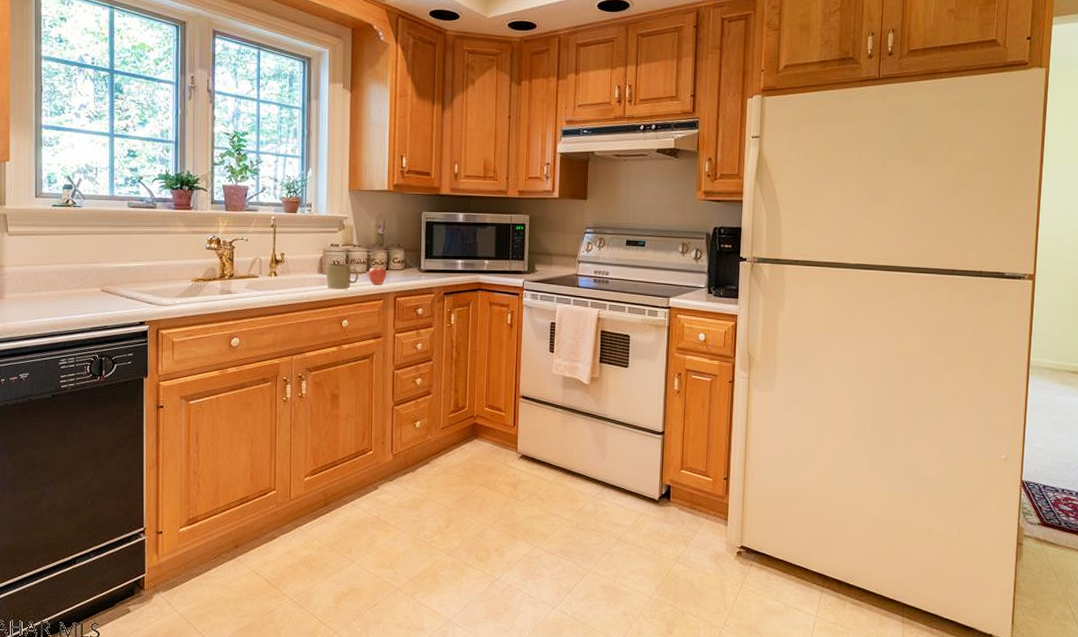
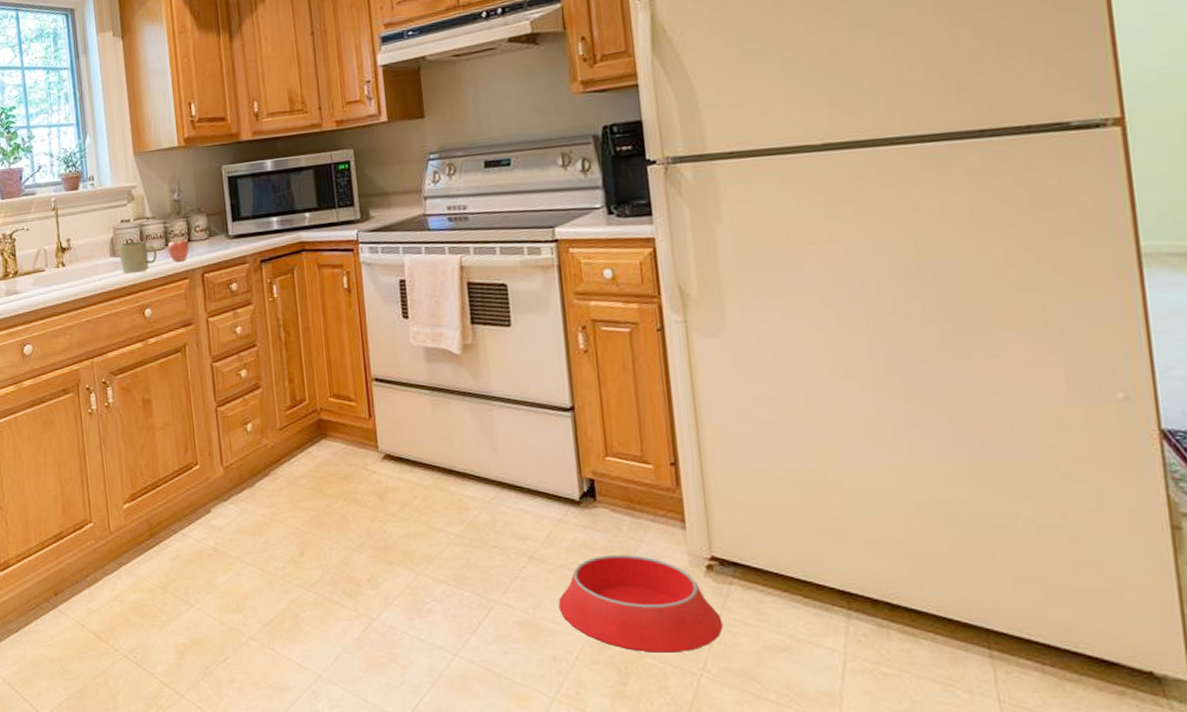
pet bowl: none [633,541,742,612] -> present [558,555,723,653]

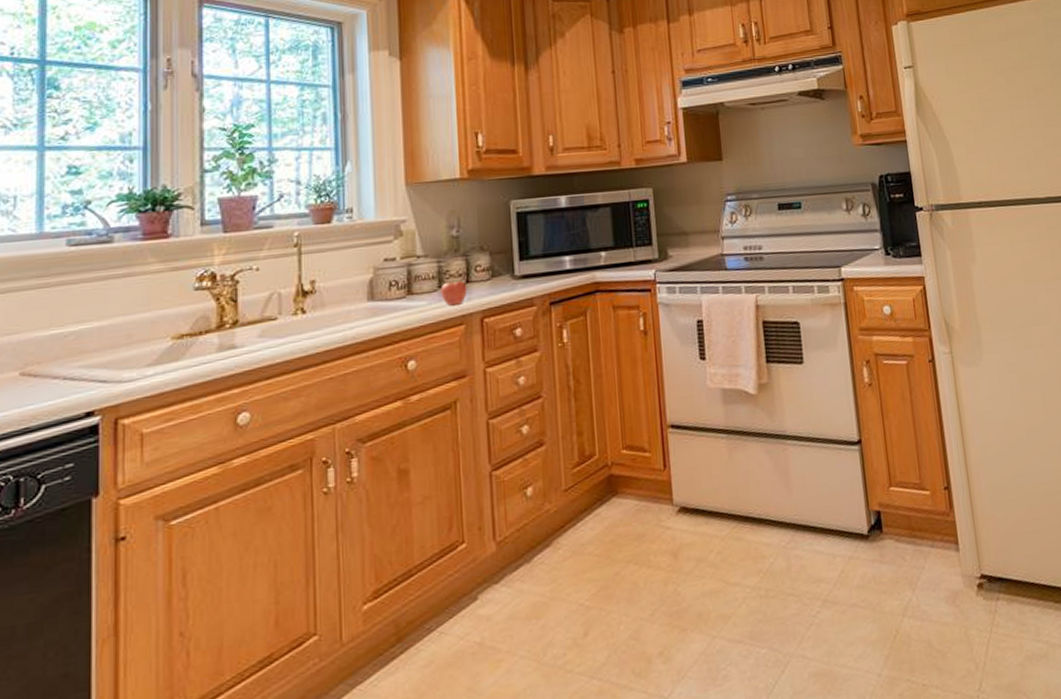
mug: present [118,240,158,275] -> none [378,282,428,322]
pet bowl: present [558,555,723,653] -> none [851,583,994,684]

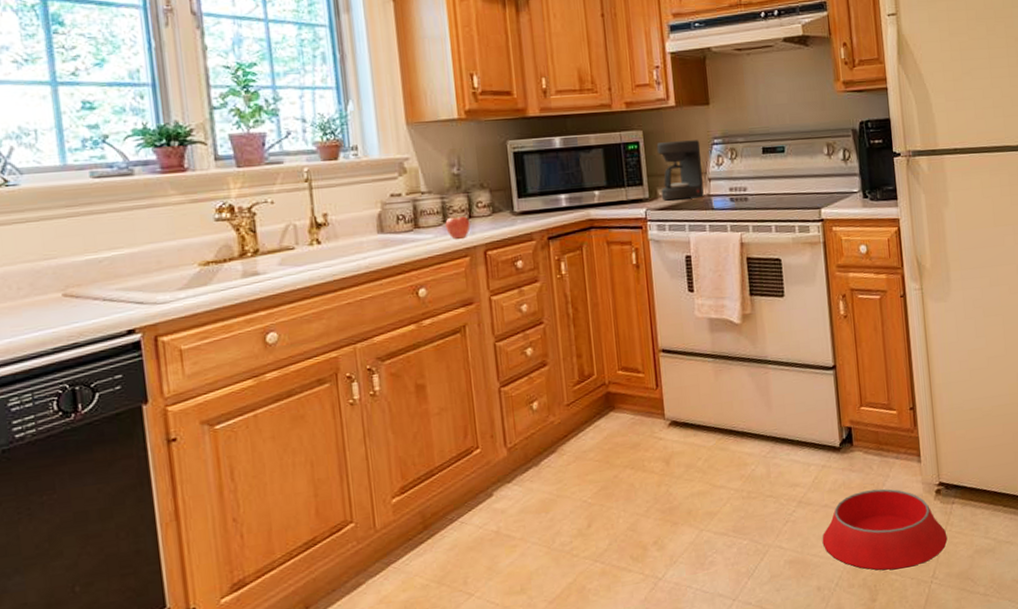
coffee maker: none [667,197,717,261] -> present [656,140,704,201]
pet bowl: none [851,583,994,684] -> present [822,488,948,570]

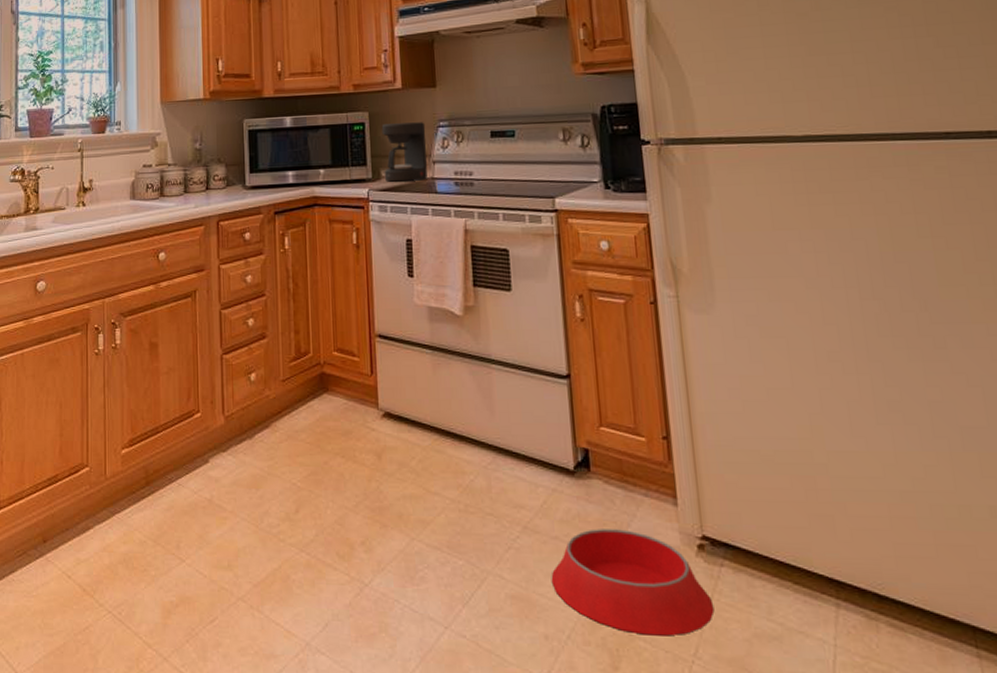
fruit: present [445,212,471,240] -> none [186,184,207,210]

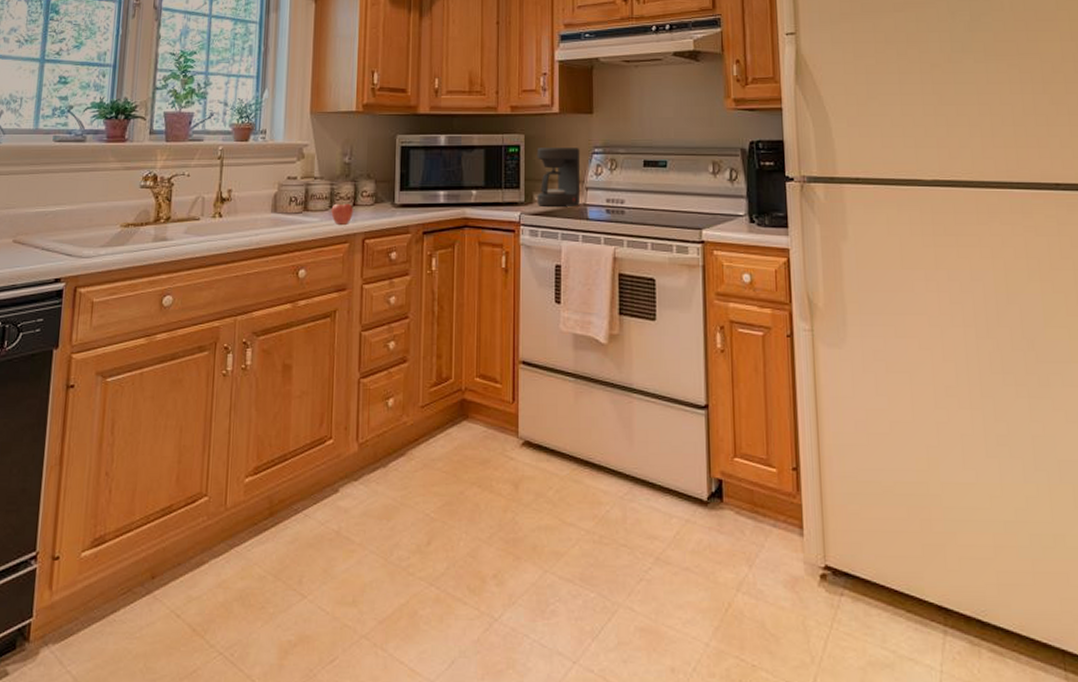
fruit: none [186,184,207,210] -> present [331,199,354,226]
pet bowl: present [551,529,715,636] -> none [680,559,833,666]

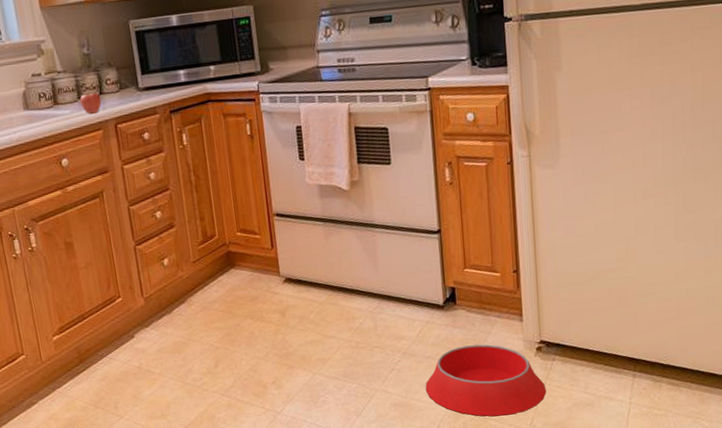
coffee maker: present [537,148,581,206] -> none [266,12,313,74]
pet bowl: none [680,559,833,666] -> present [425,344,547,417]

